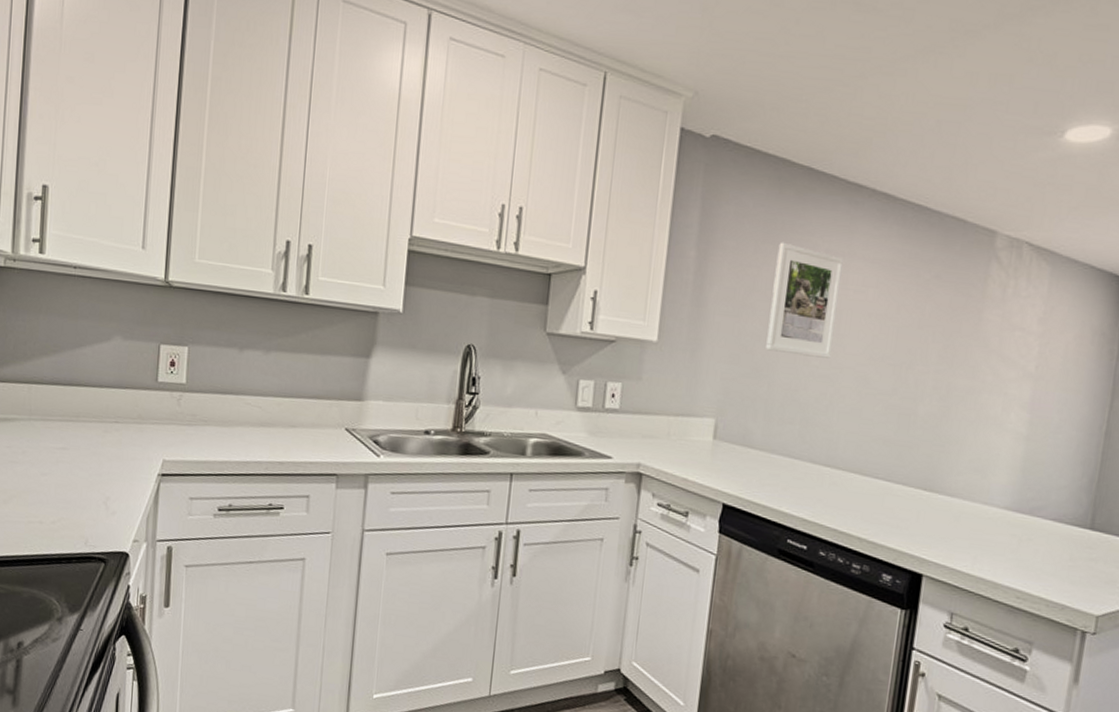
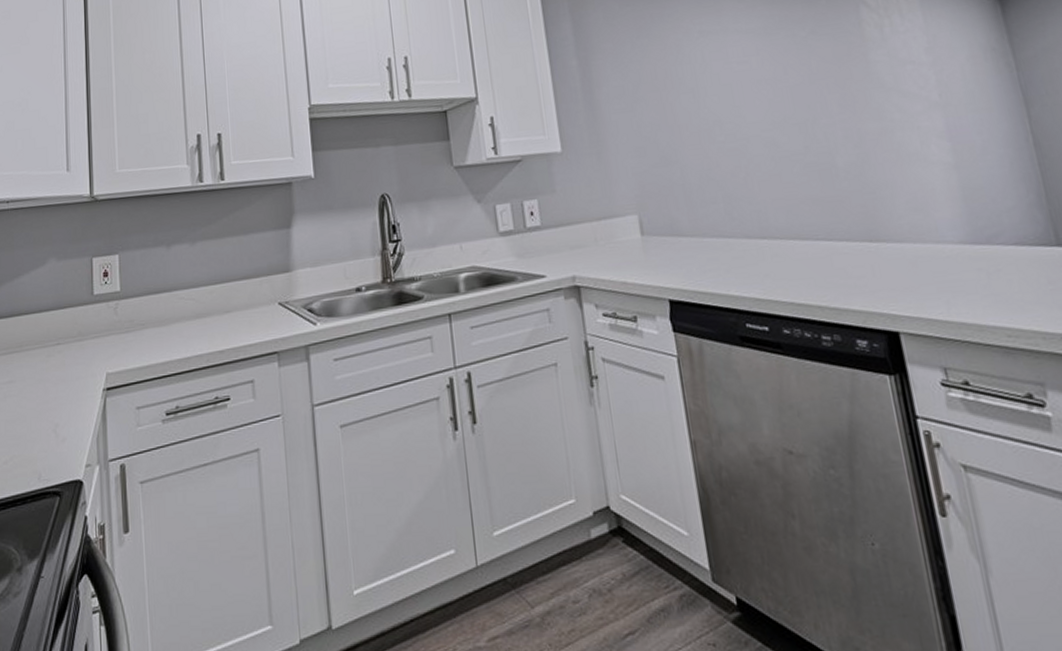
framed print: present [766,242,845,359] -> none [653,33,734,137]

